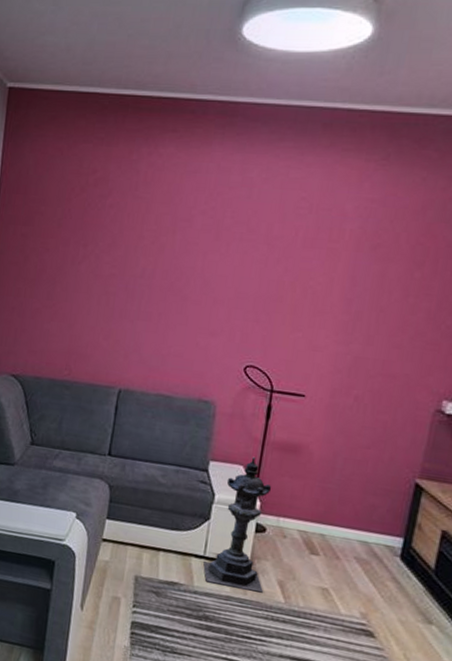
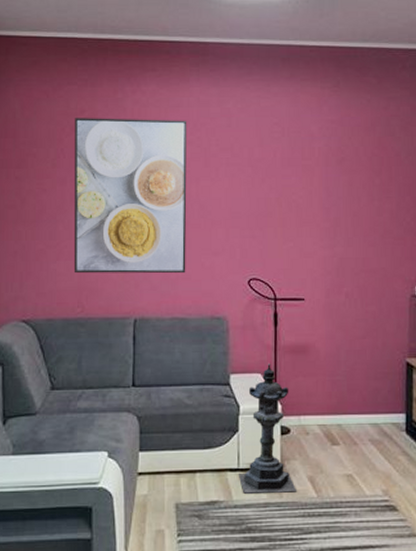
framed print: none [65,178,203,351] -> present [73,118,187,274]

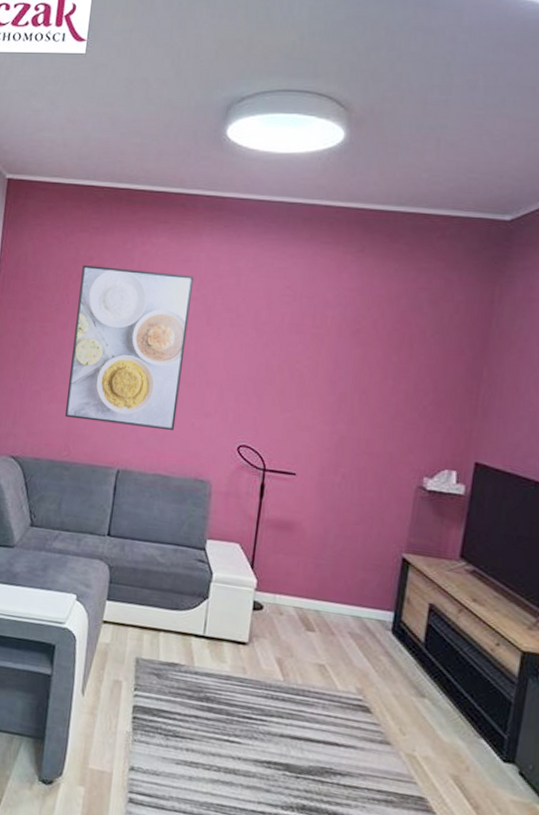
lantern: present [238,363,296,494] -> none [202,534,268,671]

